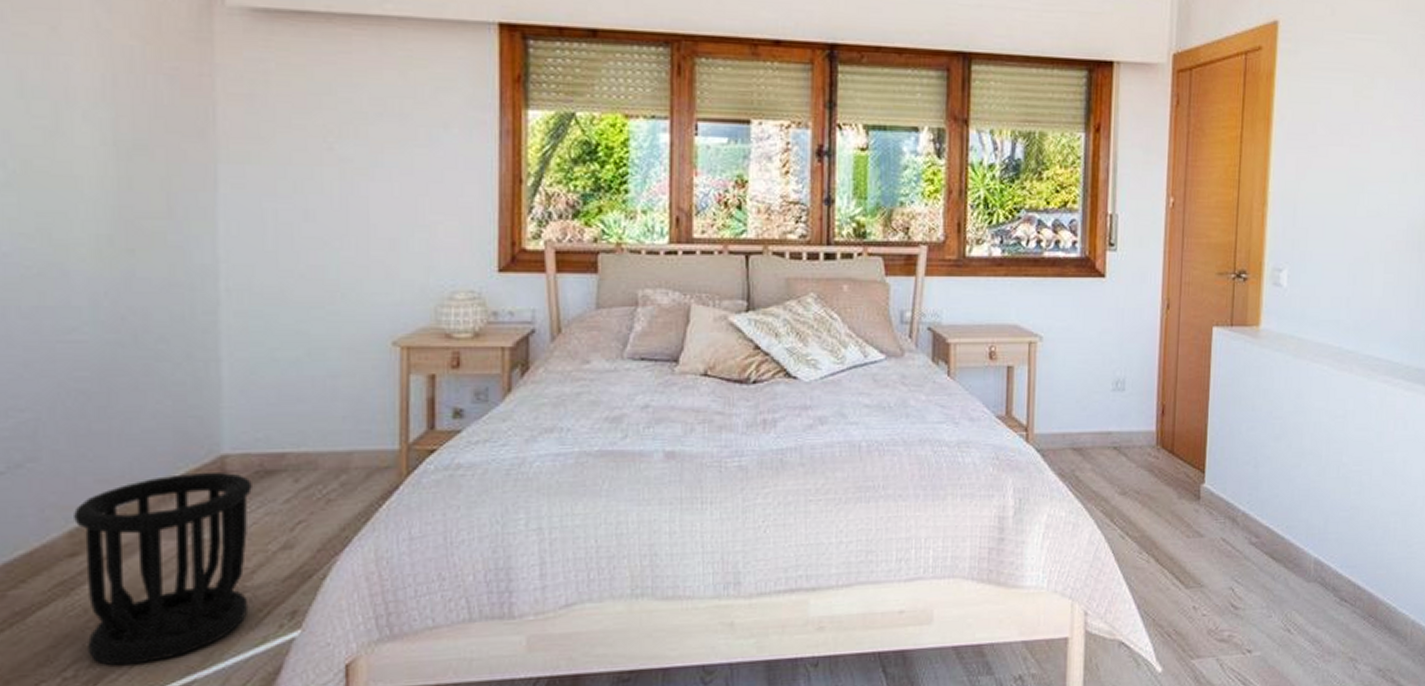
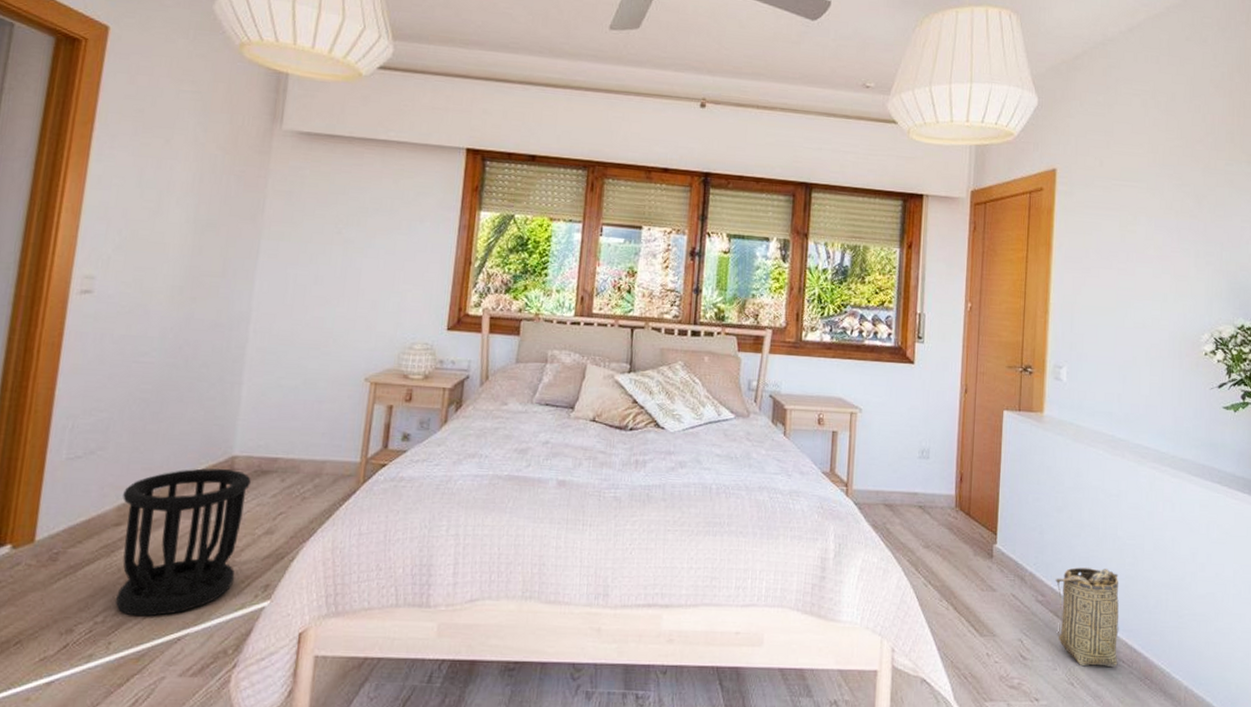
basket: none [1271,500,1343,609] -> present [1055,567,1119,667]

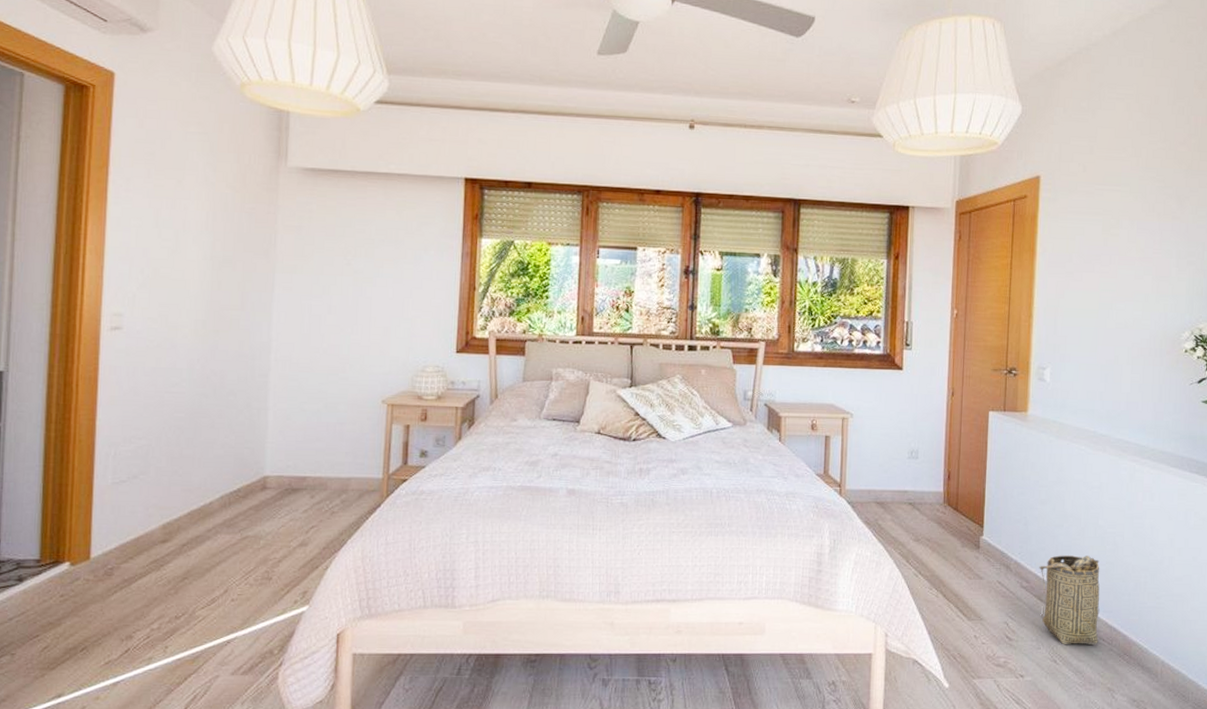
wastebasket: present [116,468,251,617] -> none [167,487,283,623]

